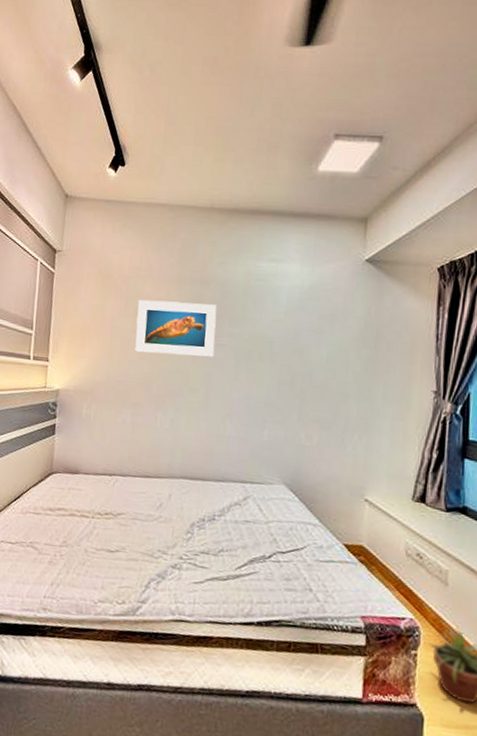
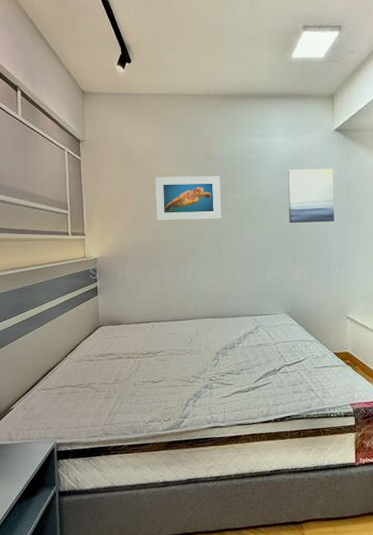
wall art: none [298,304,361,375] -> present [287,168,335,224]

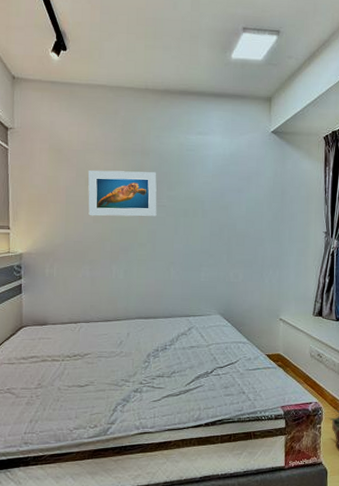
wall art: present [287,168,335,224] -> none [224,169,270,224]

